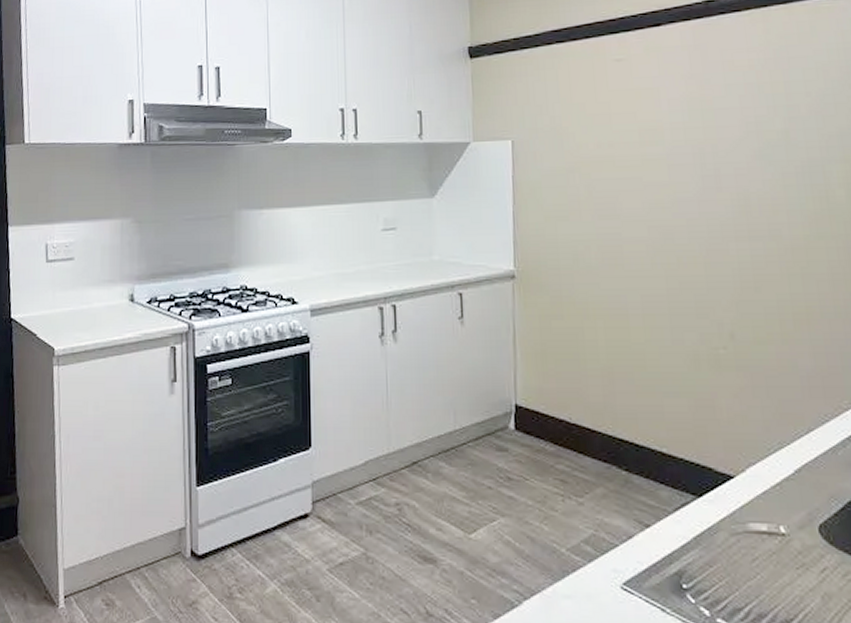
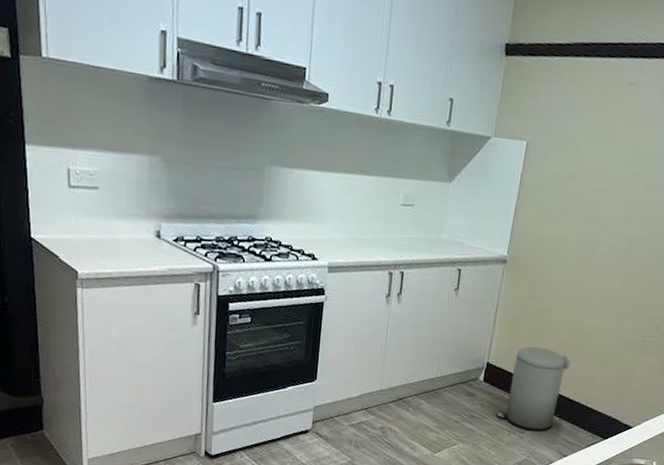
pedal bin: none [540,378,625,494] -> present [496,346,571,432]

